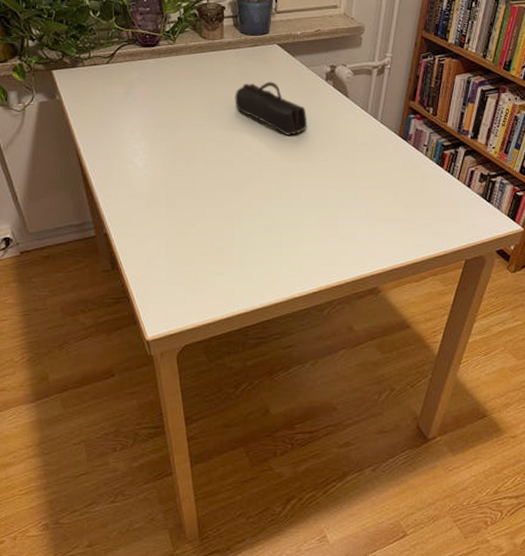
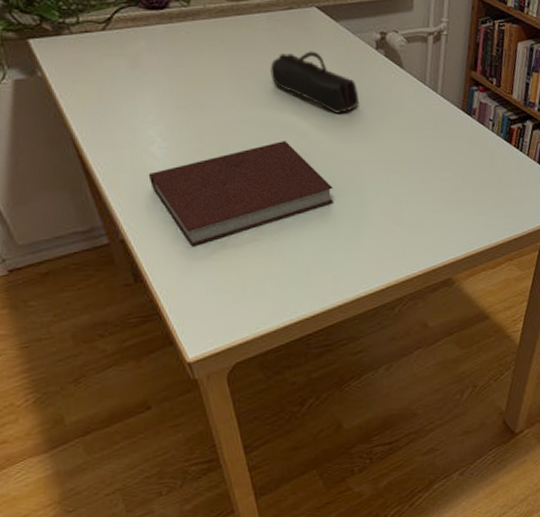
notebook: none [130,158,279,243] -> present [148,141,334,247]

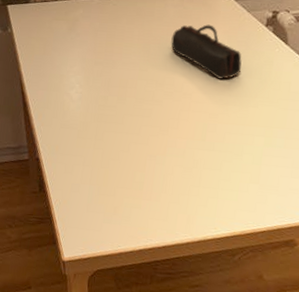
notebook: present [148,141,334,247] -> none [64,97,203,172]

